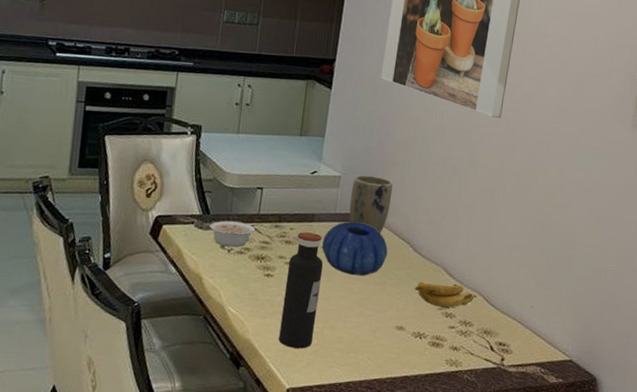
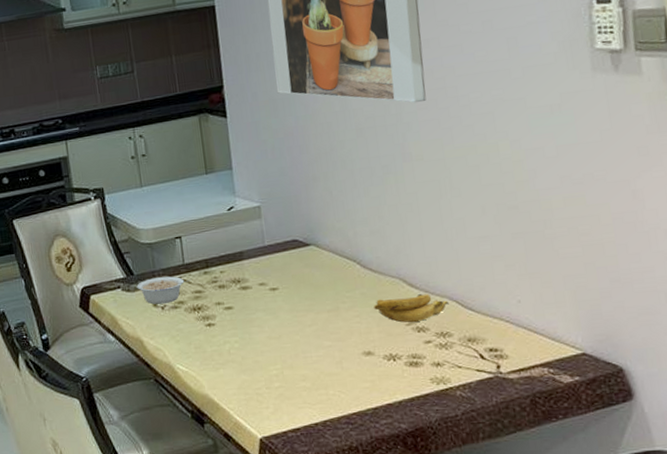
water bottle: present [279,232,324,349] -> none [227,271,274,396]
decorative bowl: present [321,221,388,276] -> none [257,249,334,308]
plant pot: present [349,175,393,234] -> none [275,197,324,257]

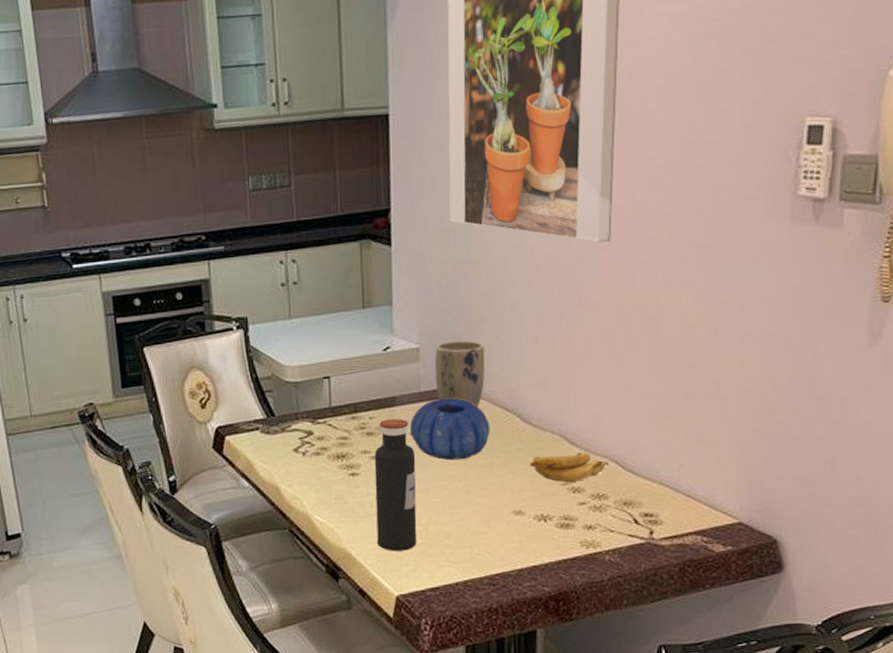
legume: present [136,276,192,305] -> none [277,420,338,449]
water bottle: none [227,271,274,396] -> present [374,419,417,551]
decorative bowl: none [257,249,334,308] -> present [409,398,490,461]
plant pot: none [275,197,324,257] -> present [435,340,485,407]

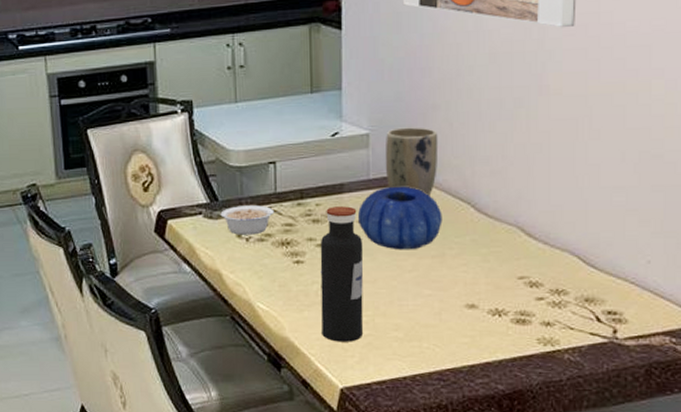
legume: none [277,420,338,449] -> present [220,205,283,235]
banana: present [530,452,609,482] -> none [484,244,569,275]

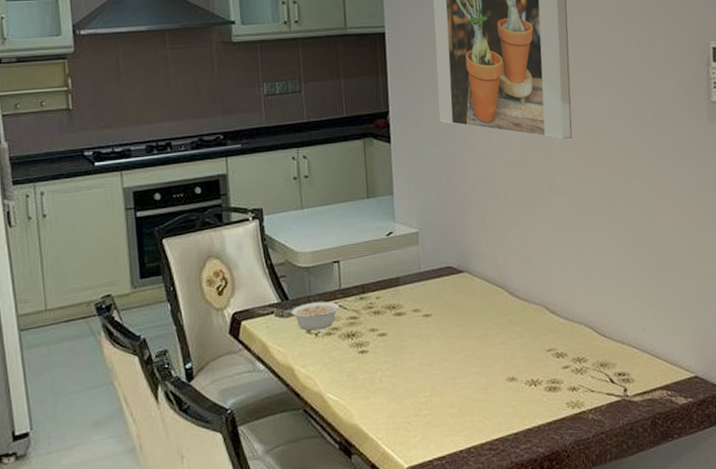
water bottle: present [320,206,364,342] -> none [381,297,423,424]
decorative bowl: present [357,186,443,250] -> none [412,276,483,334]
plant pot: present [385,127,439,196] -> none [432,224,476,284]

